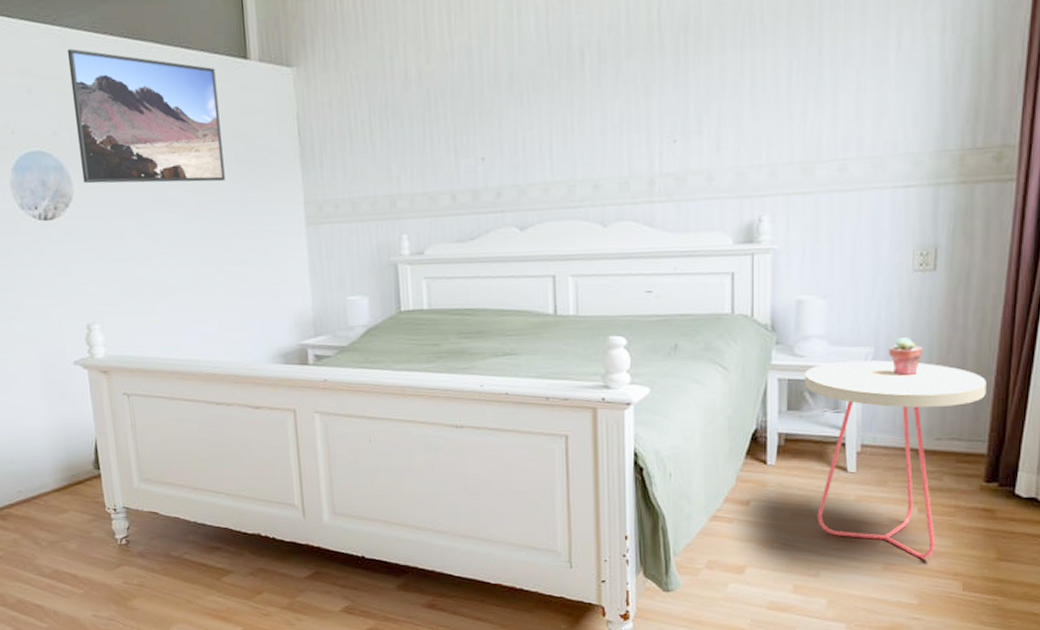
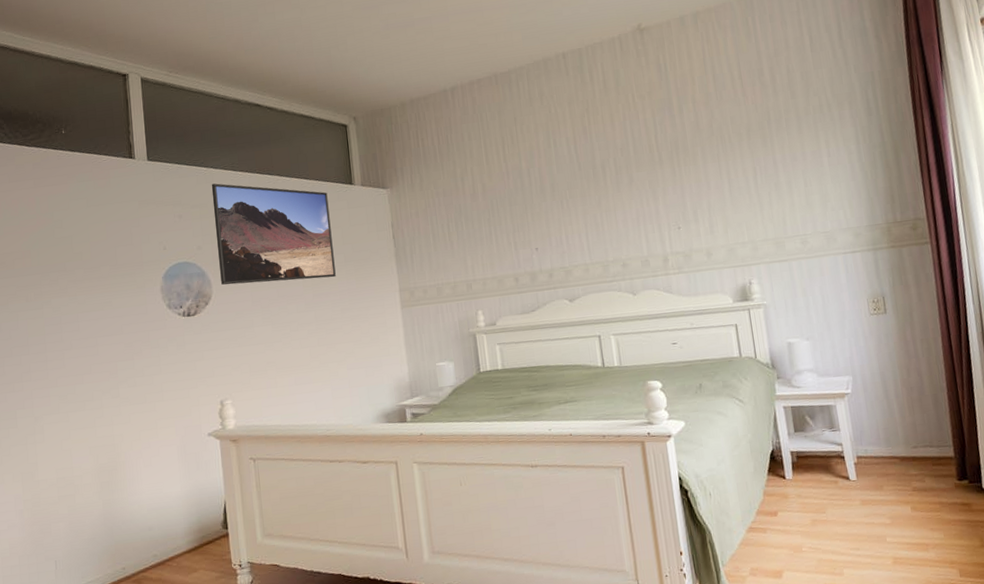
side table: present [804,360,987,559] -> none [803,386,943,551]
potted succulent: present [888,337,924,377] -> none [862,366,890,398]

